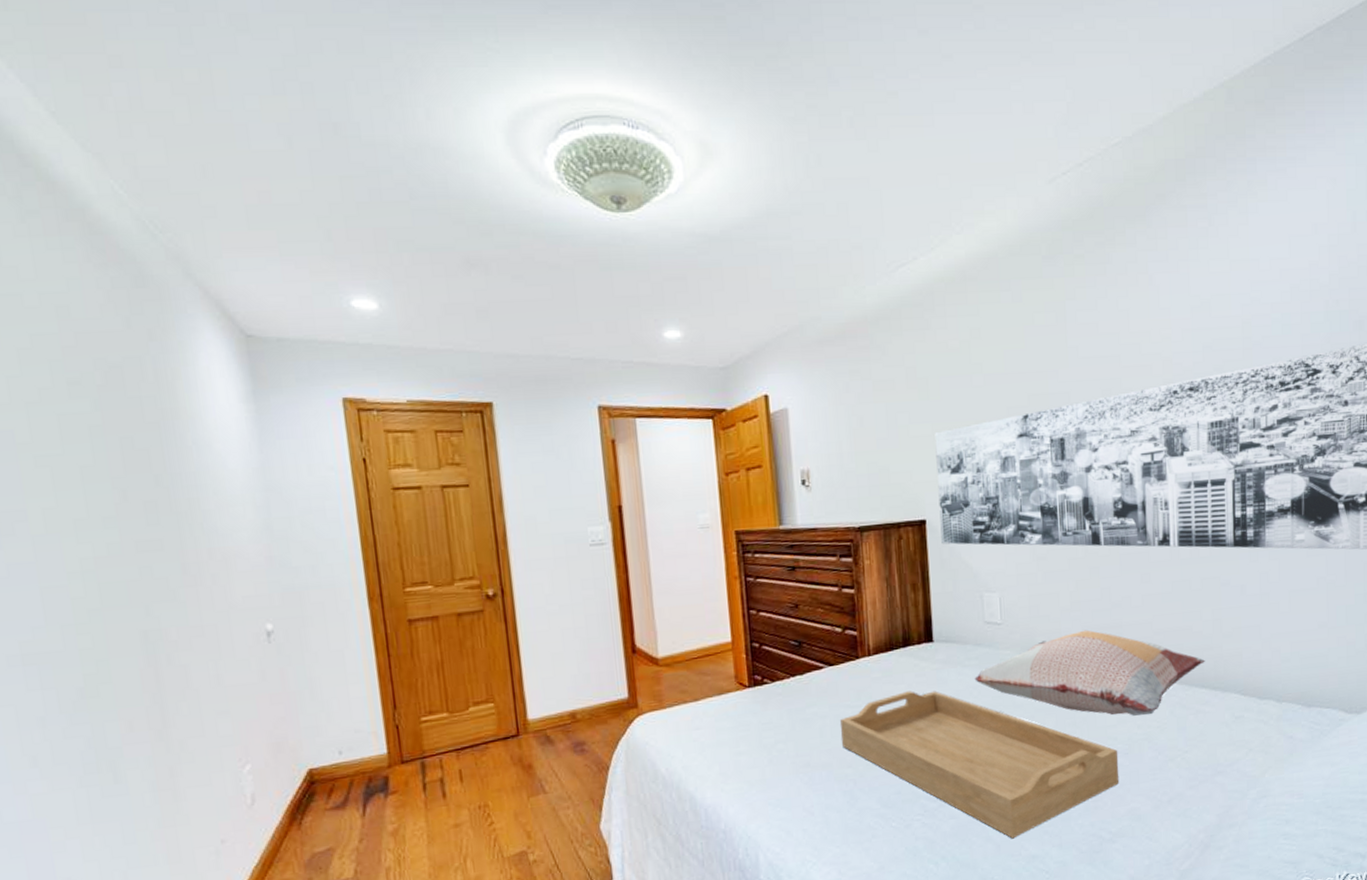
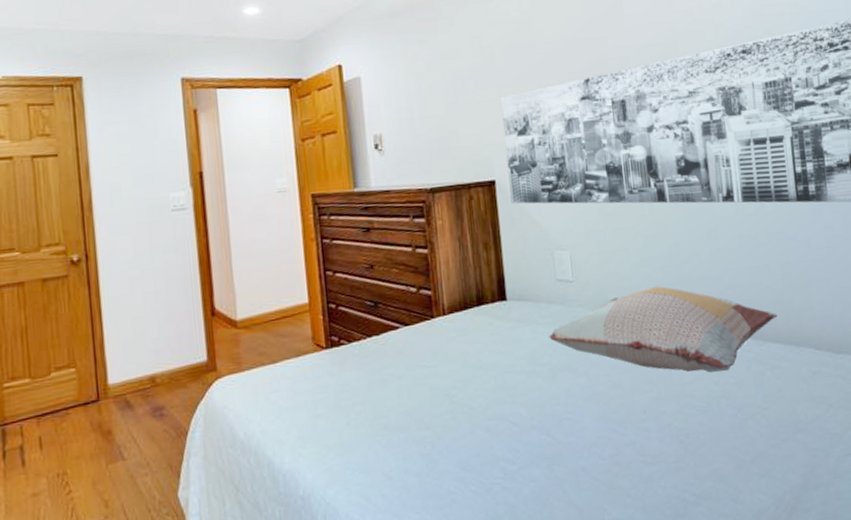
serving tray: present [840,691,1120,839] -> none [417,349,700,503]

